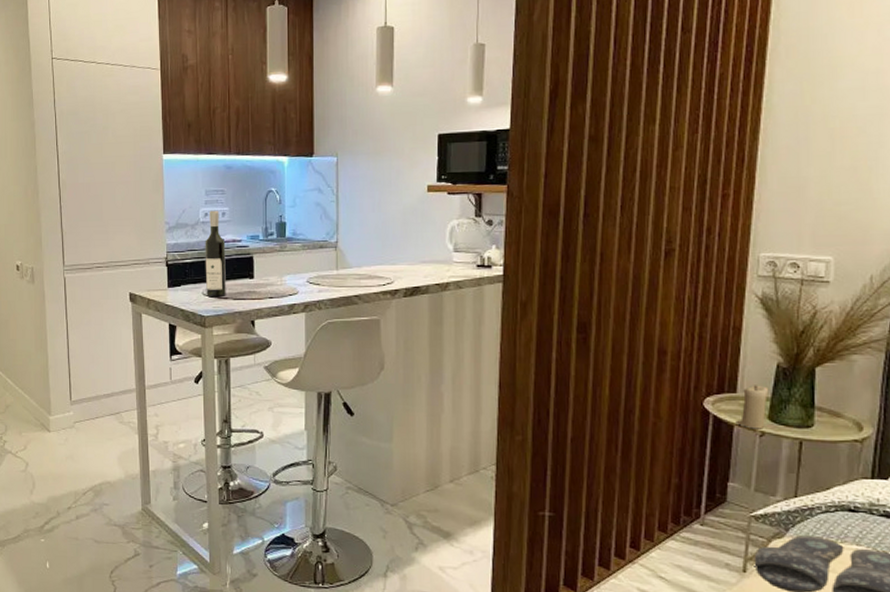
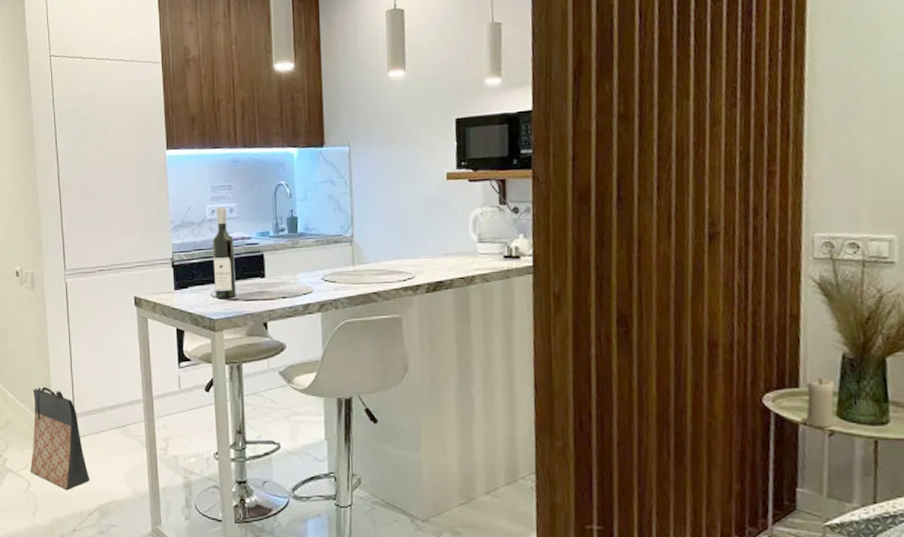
bag: none [28,375,85,472] -> present [30,387,91,491]

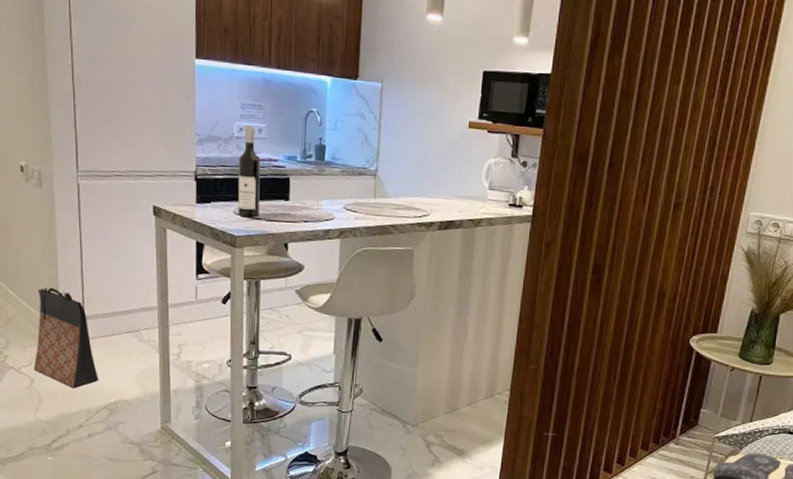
candle: present [800,378,836,428] -> none [713,327,743,365]

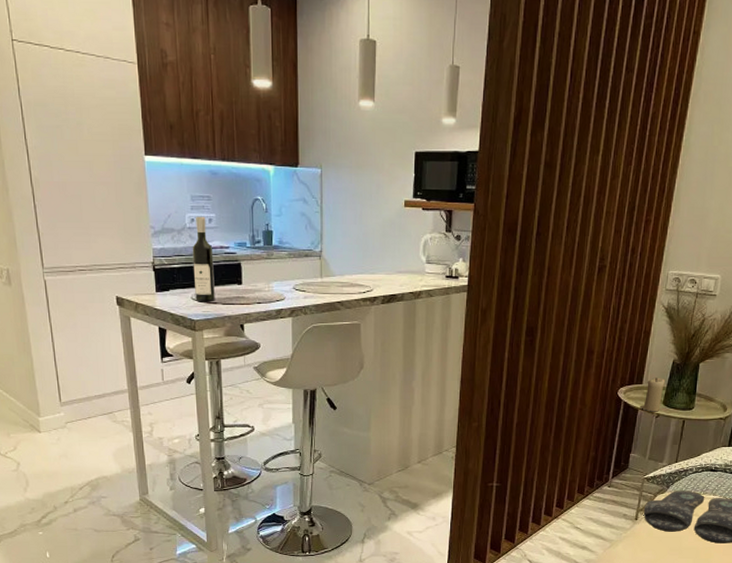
bag: present [33,288,99,389] -> none [16,378,80,469]
candle: none [713,327,743,365] -> present [640,377,666,412]

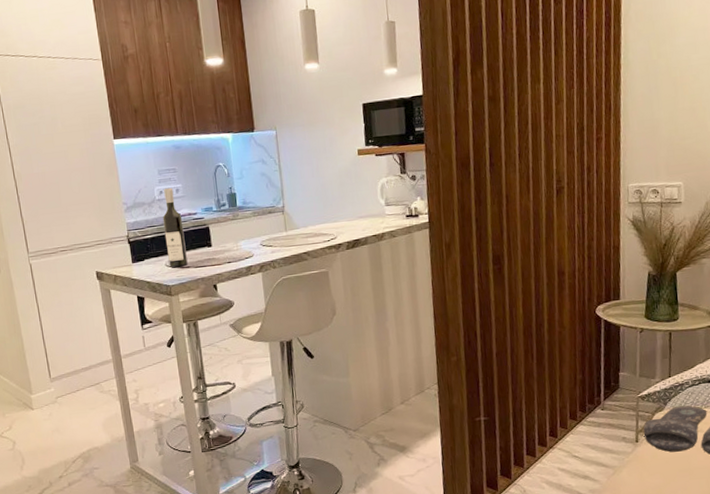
candle: present [640,377,666,412] -> none [621,291,644,327]

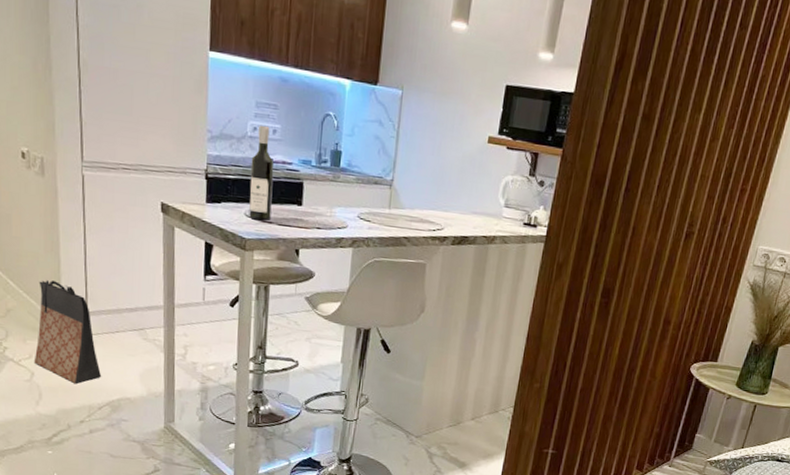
bag: none [8,358,71,445] -> present [33,280,102,384]

